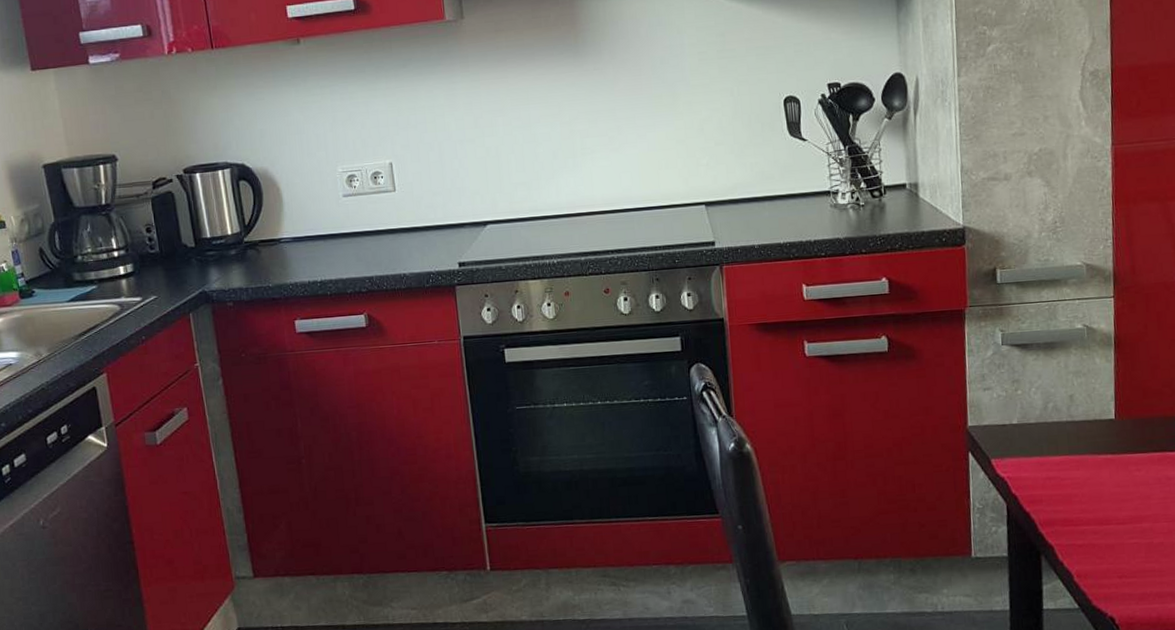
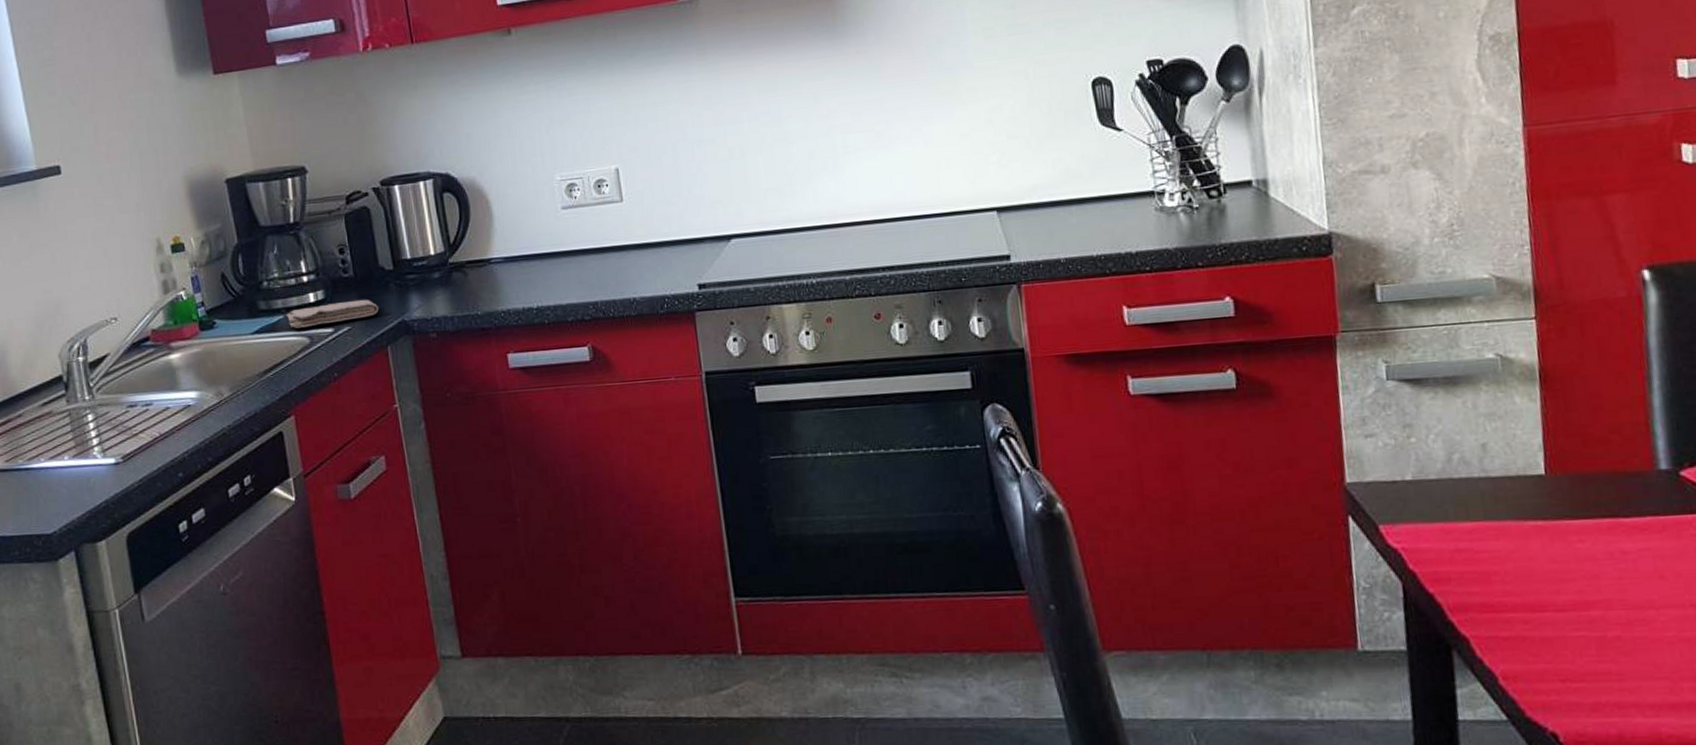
washcloth: none [98,272,182,297] -> present [286,299,379,328]

